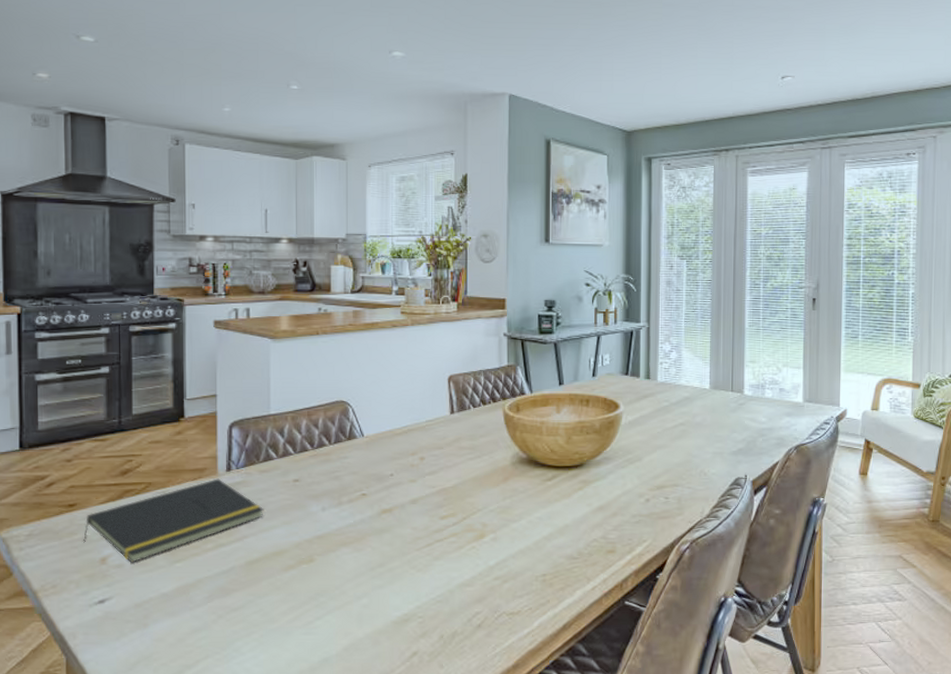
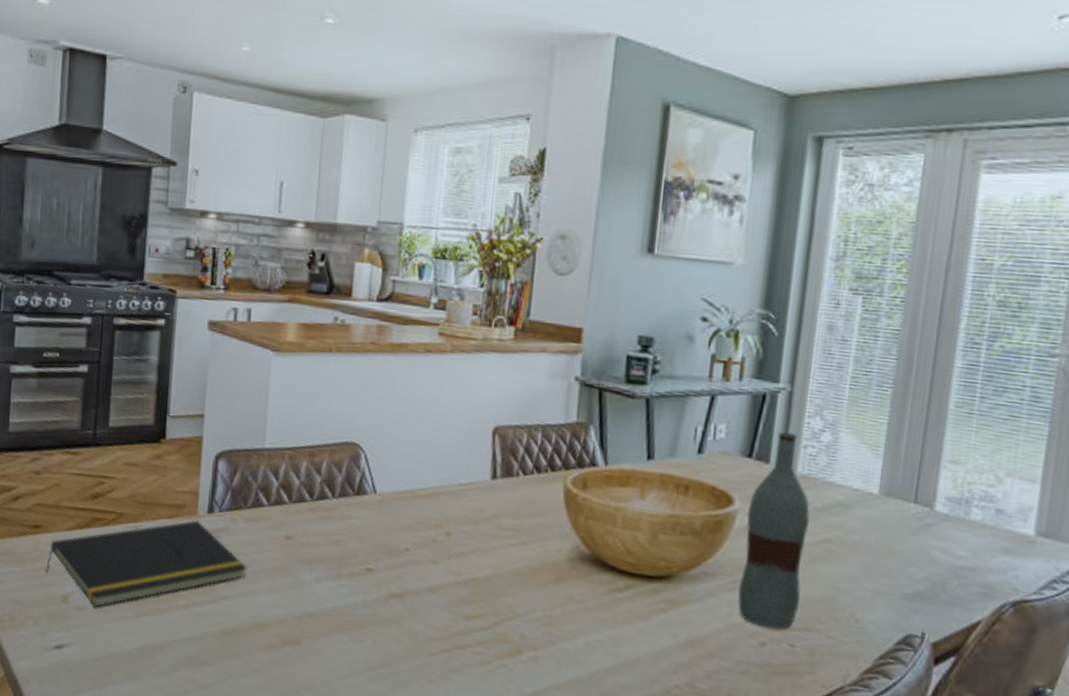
bottle: none [628,355,669,489] -> present [737,431,810,630]

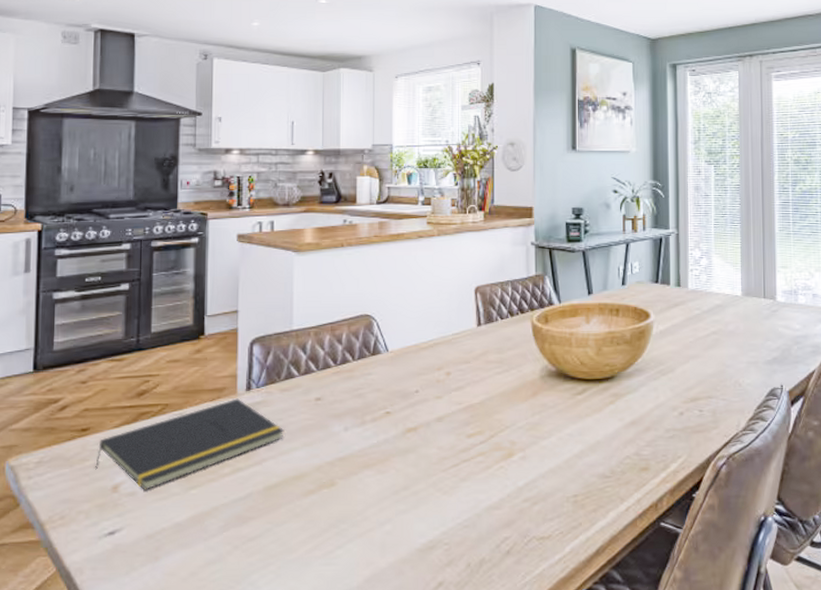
bottle: present [737,431,810,630] -> none [660,262,702,402]

